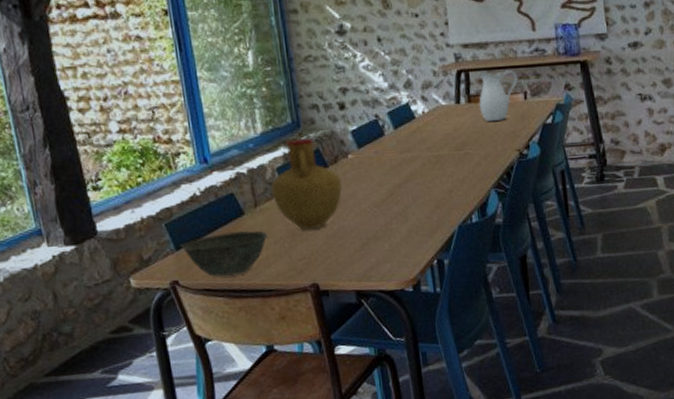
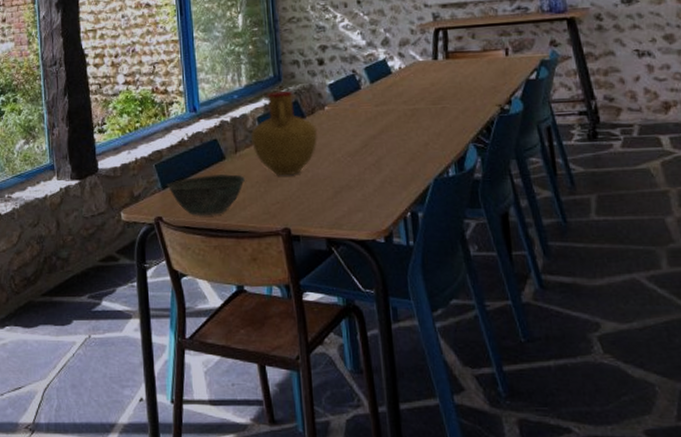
pitcher: present [477,70,518,121] -> none [456,28,498,77]

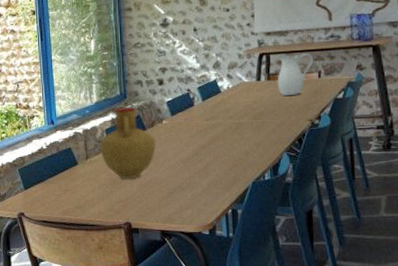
bowl: present [167,174,246,216] -> none [28,177,95,212]
pitcher: none [456,28,498,77] -> present [277,53,313,96]

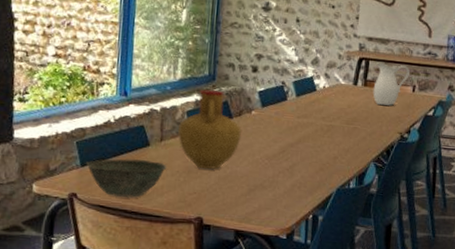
bowl: none [28,177,95,212] -> present [86,158,167,198]

